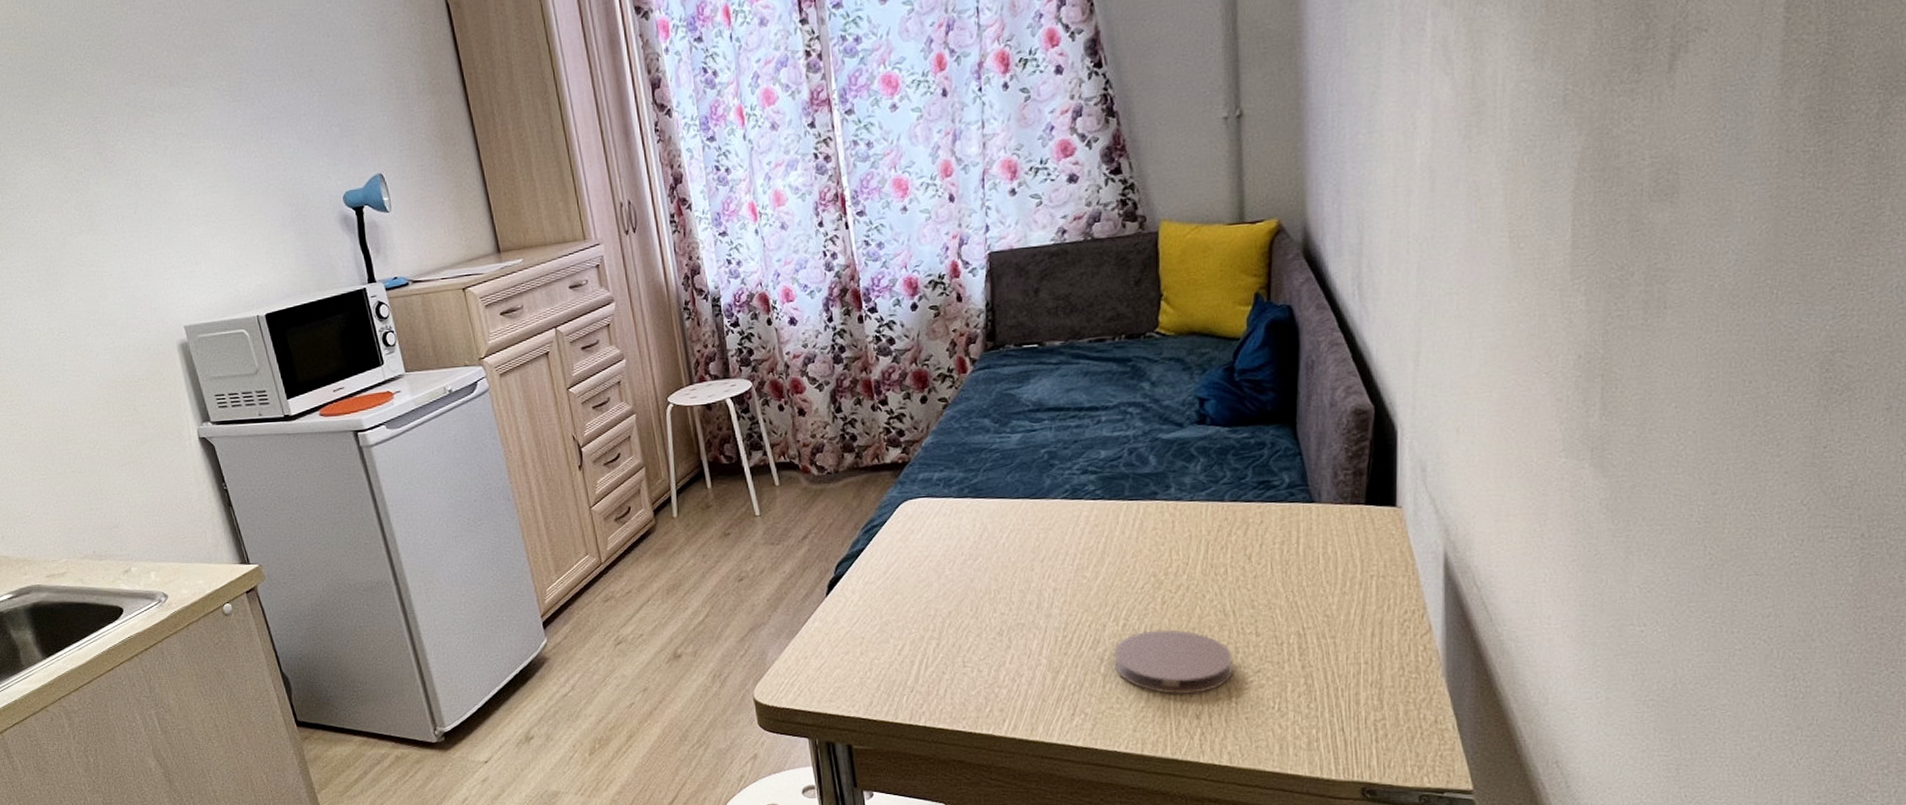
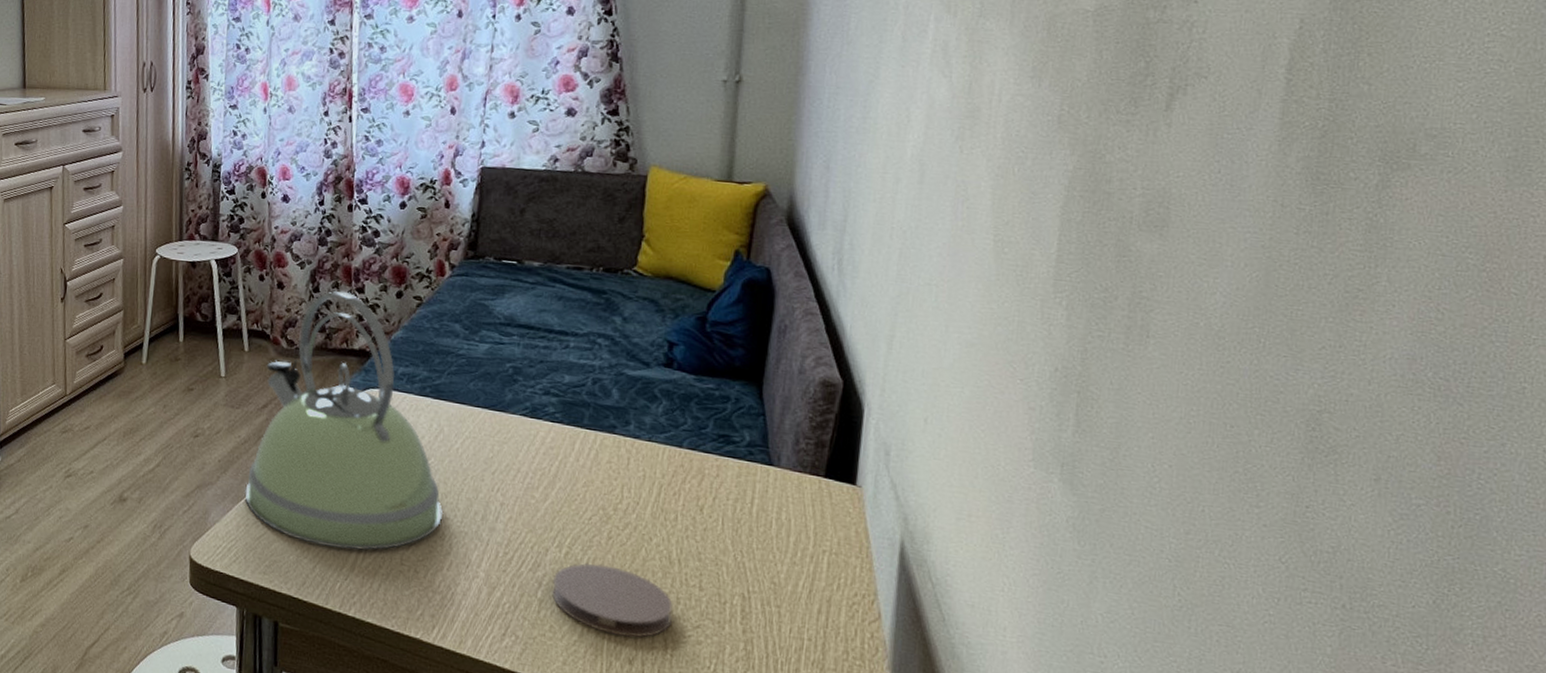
kettle: none [798,406,999,664] -> present [244,290,444,551]

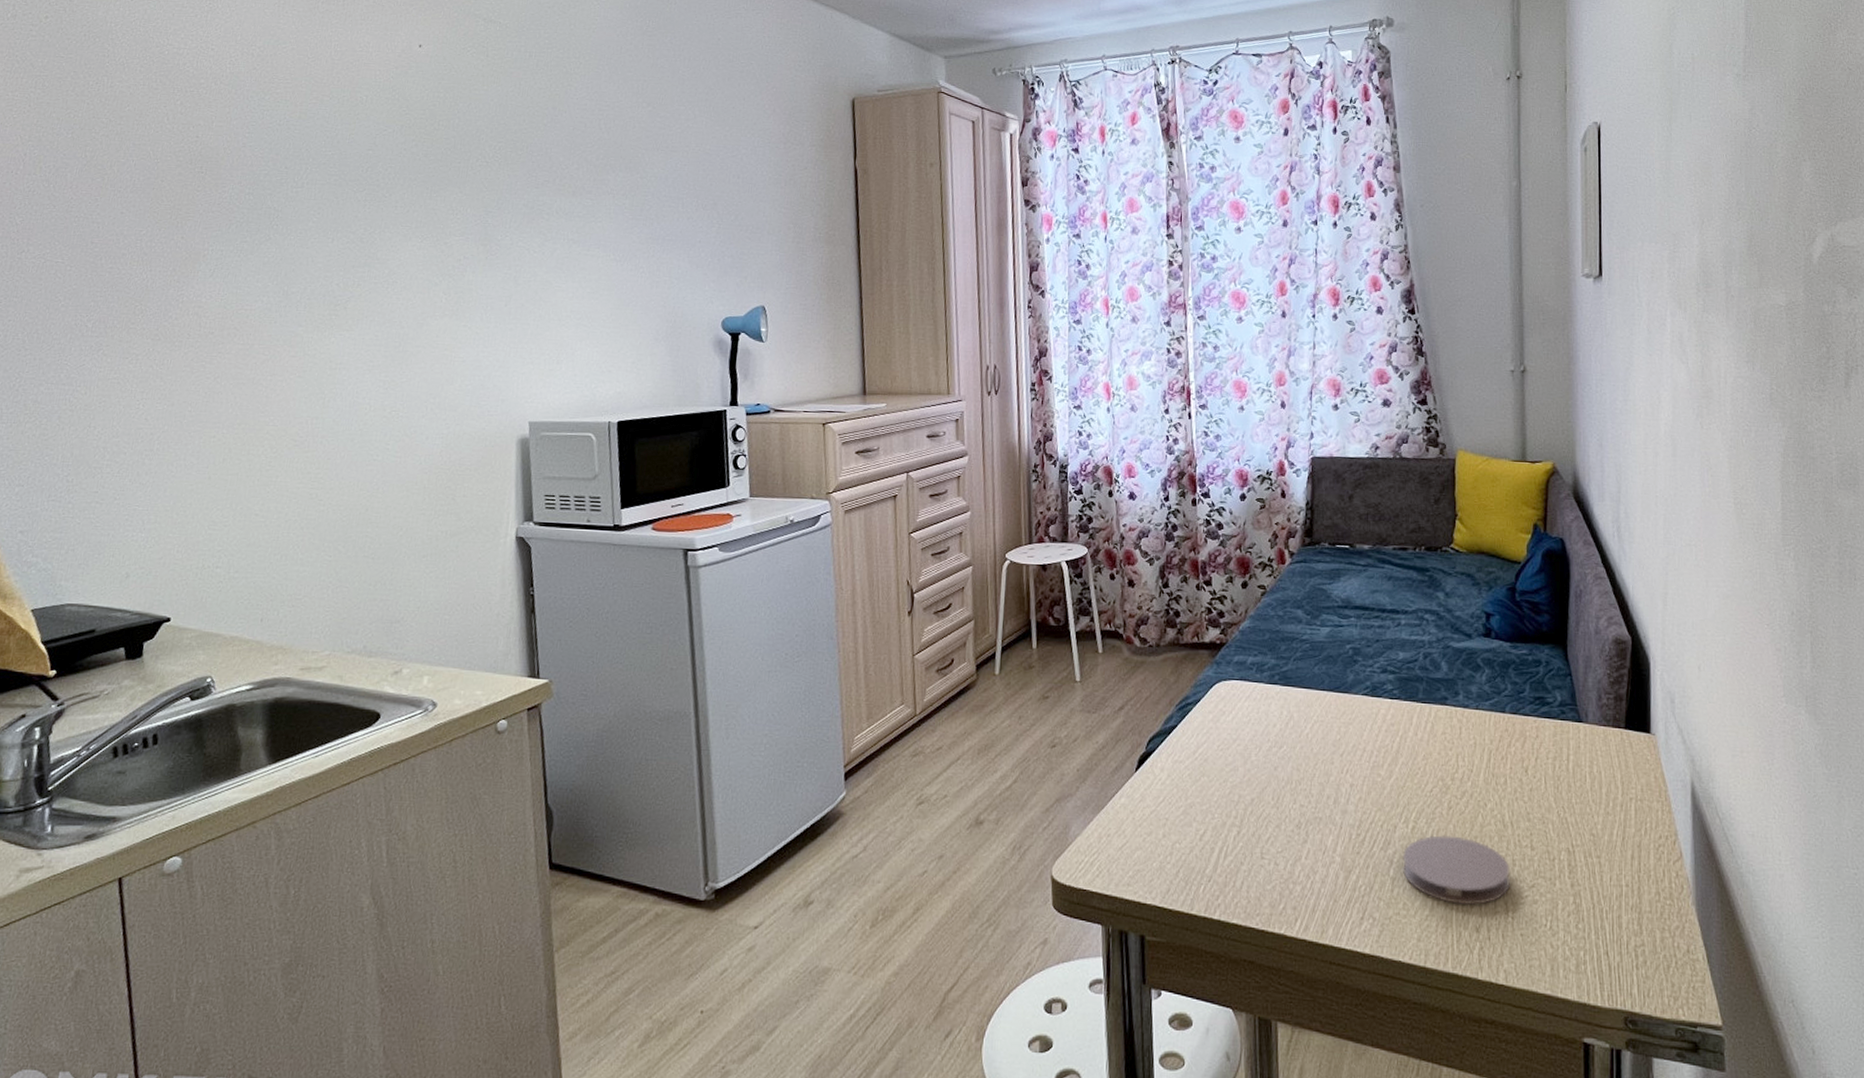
kettle: present [244,290,444,551] -> none [1105,584,1299,850]

